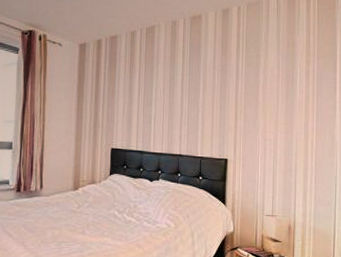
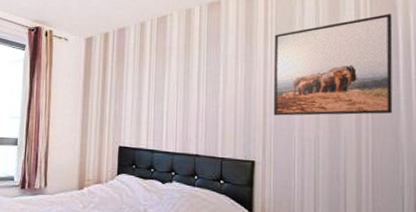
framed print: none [243,35,333,120] -> present [273,14,393,116]

